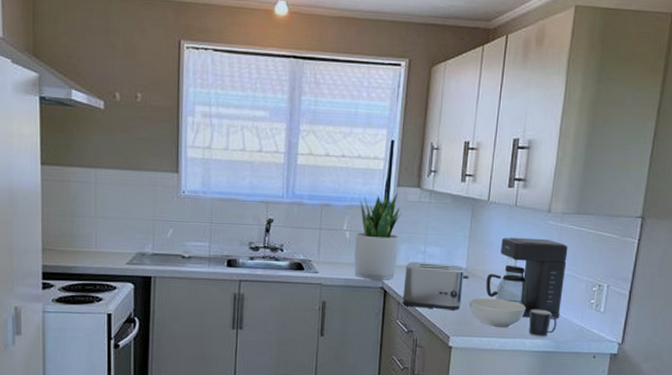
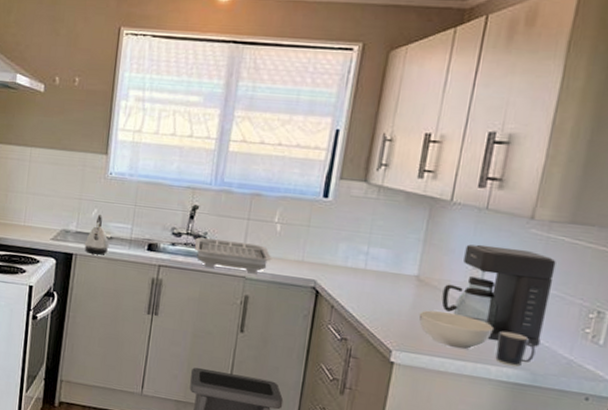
kettle: none [162,234,188,275] -> present [84,214,109,255]
dish rack: none [272,250,344,280] -> present [194,237,272,274]
planter: present [354,192,401,280] -> none [282,185,342,280]
toaster: present [402,261,469,312] -> none [337,262,421,323]

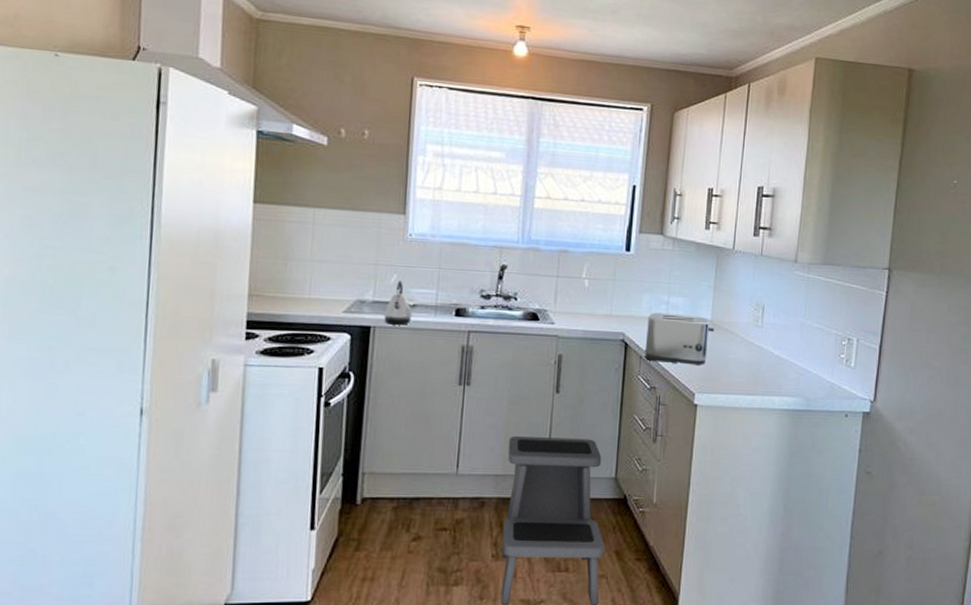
dish rack: present [194,237,272,274] -> none [504,298,582,332]
toaster: none [337,262,421,323] -> present [644,312,715,367]
bowl: present [418,310,495,350] -> none [714,351,775,385]
coffee maker: present [441,244,556,347] -> none [732,287,816,375]
mug: present [495,331,536,368] -> none [777,364,807,396]

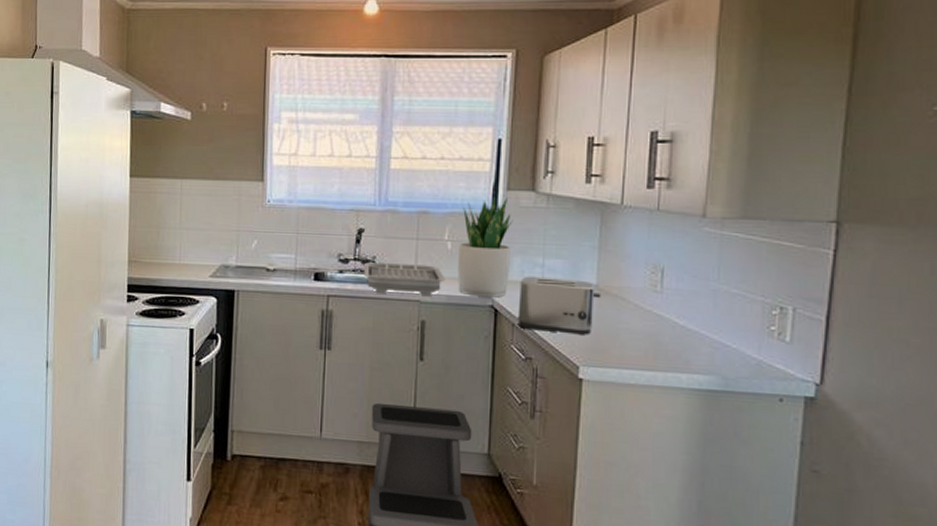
kettle: present [383,280,413,325] -> none [246,245,273,289]
dish rack: none [504,298,582,332] -> present [363,262,446,297]
planter: none [593,239,643,332] -> present [458,197,513,298]

